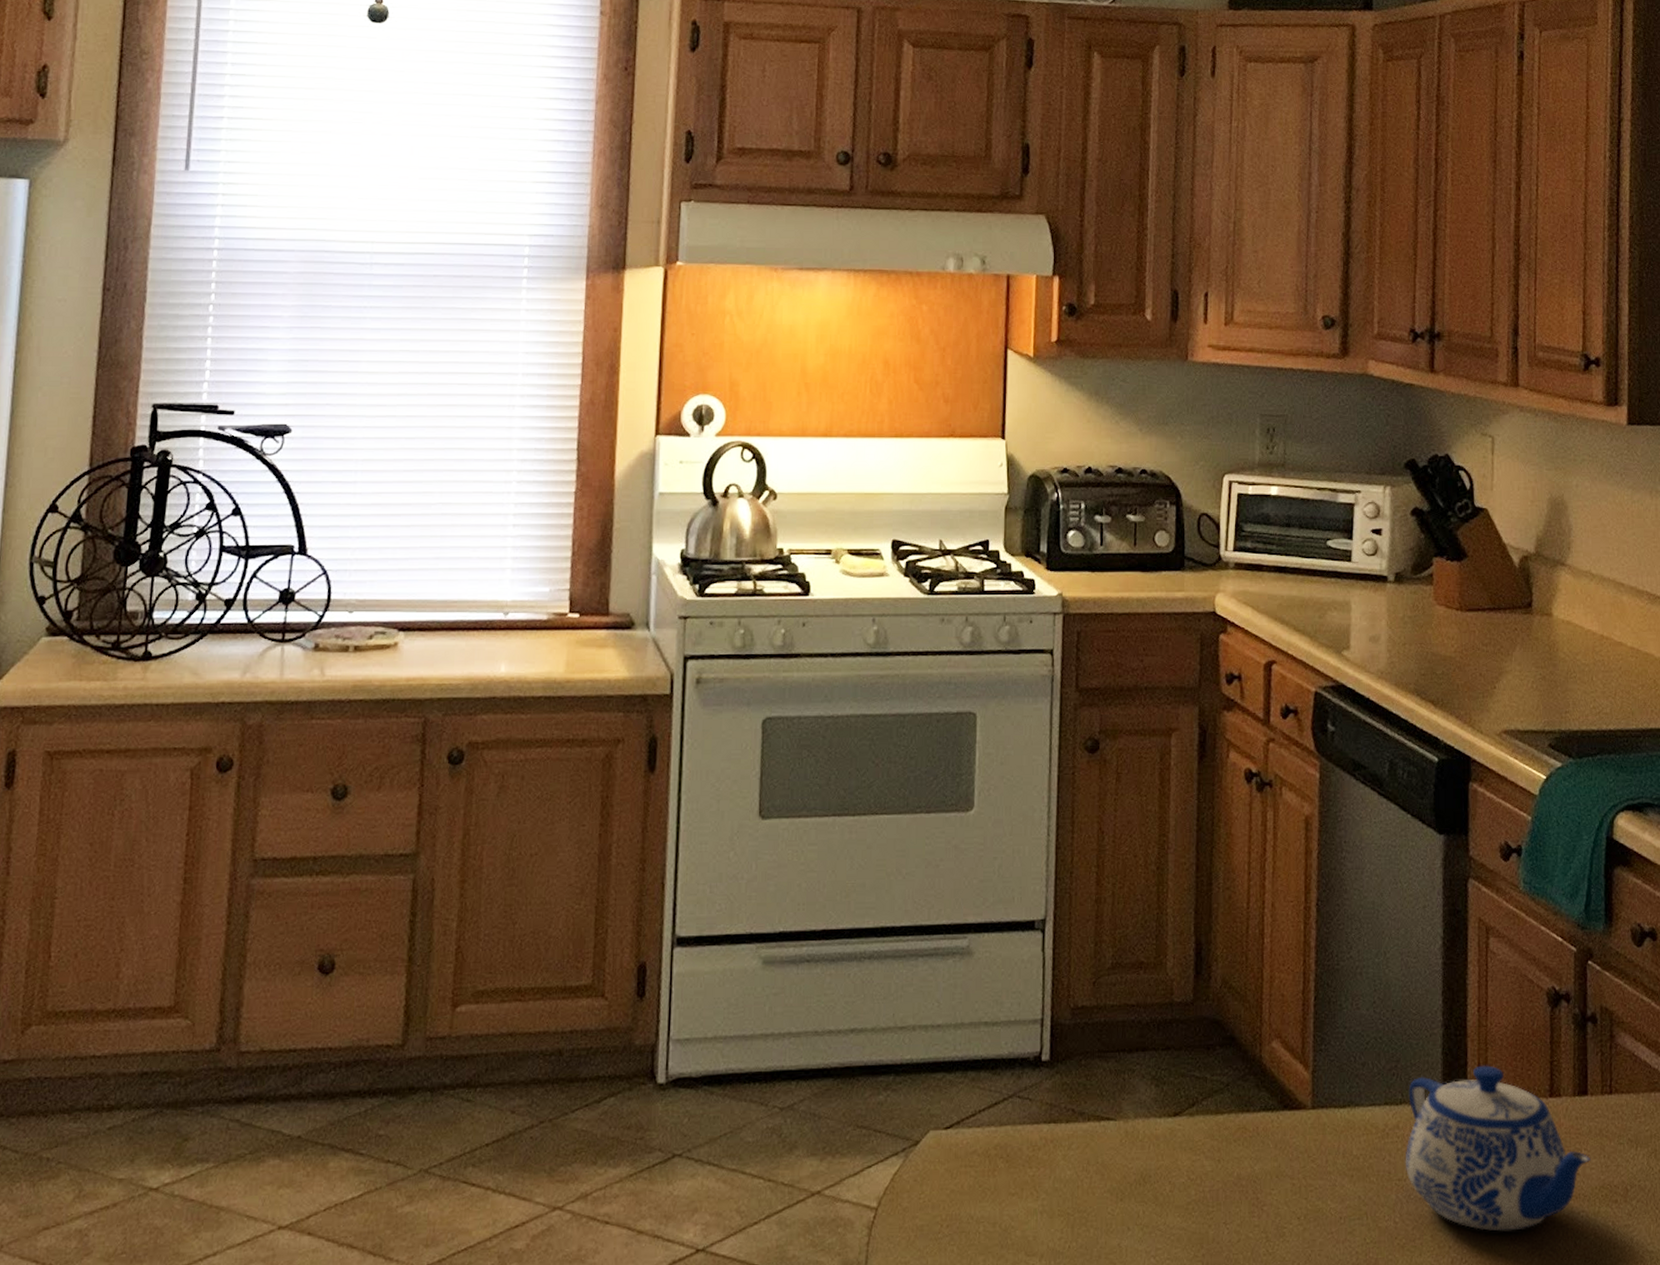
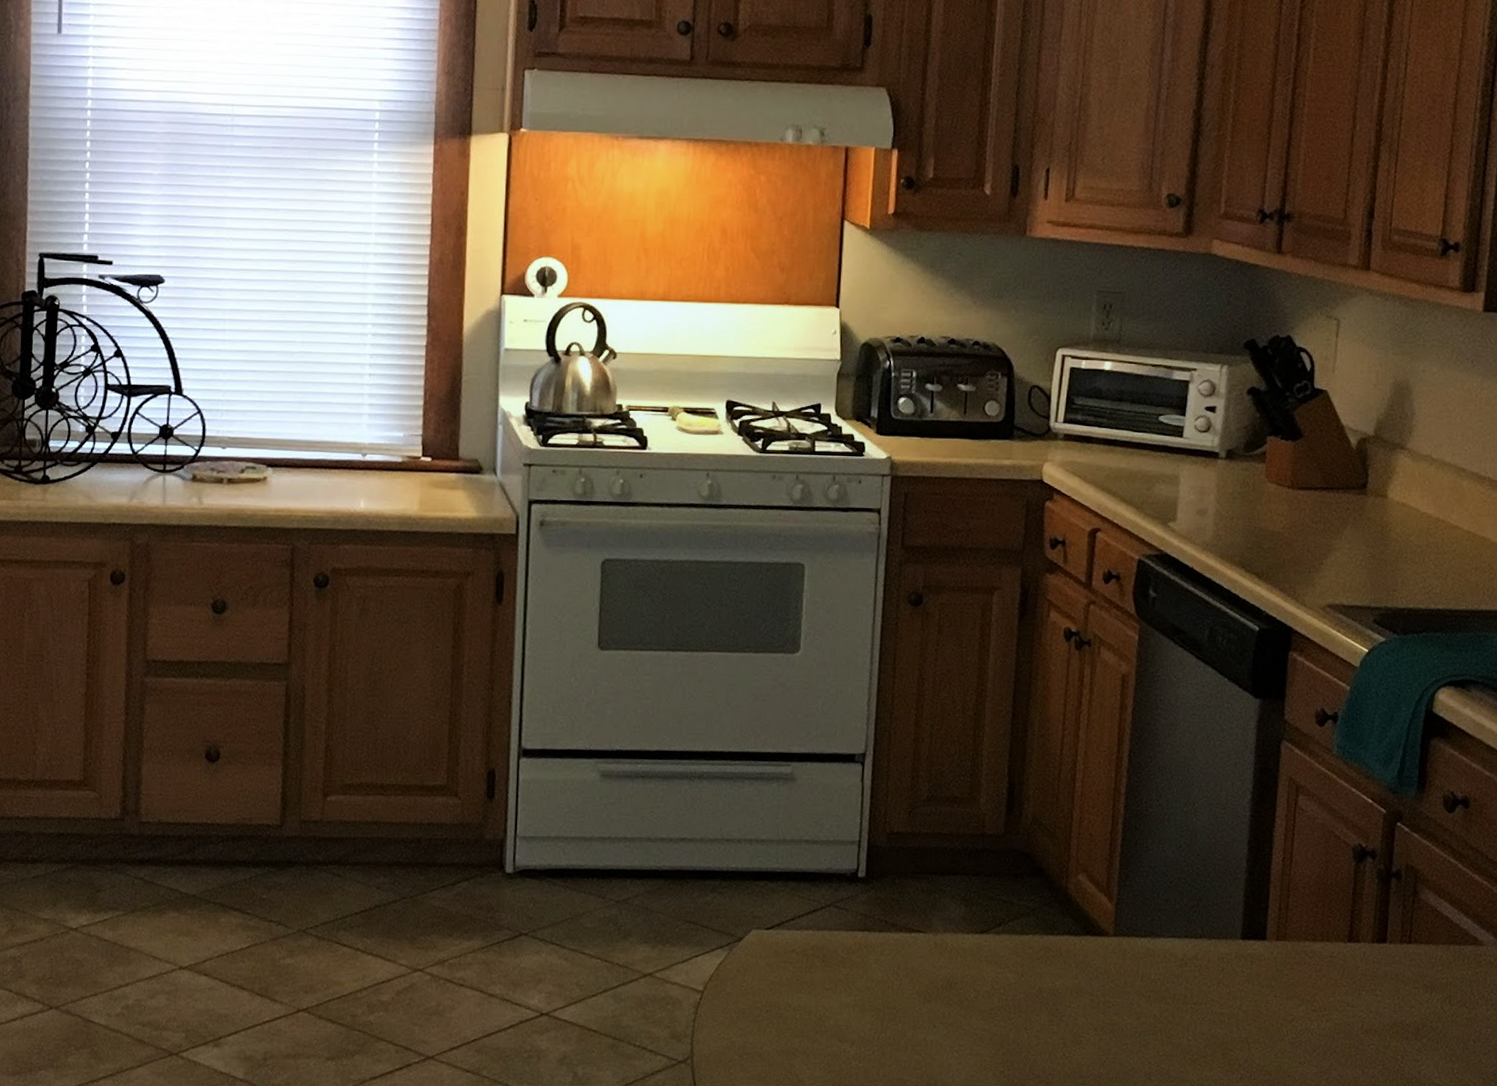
teapot: present [1405,1065,1591,1232] -> none [1201,909,1385,1056]

